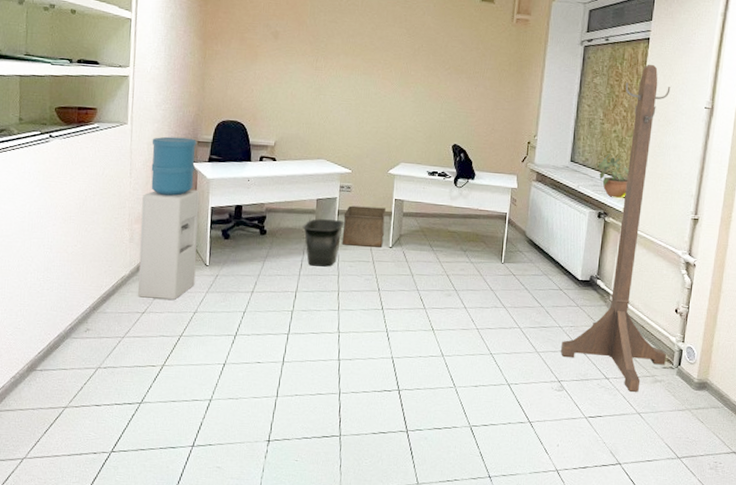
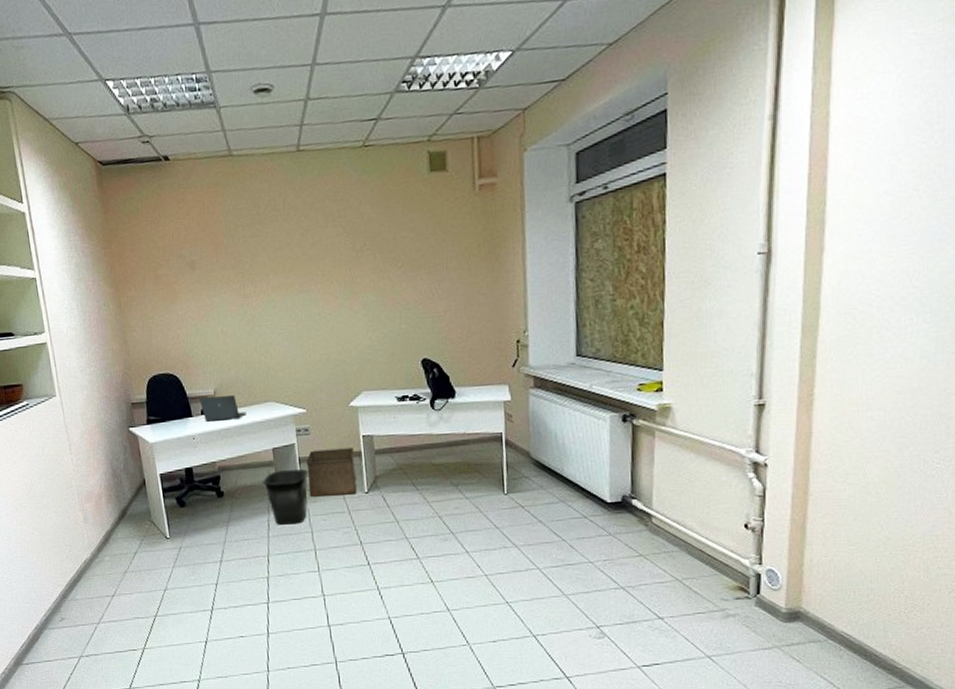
water cooler: present [138,136,200,300] -> none [84,401,159,580]
laptop: none [260,146,300,170] -> present [199,395,246,422]
coat rack: present [561,64,671,392] -> none [595,208,738,631]
potted plant: present [596,153,629,198] -> none [612,336,658,393]

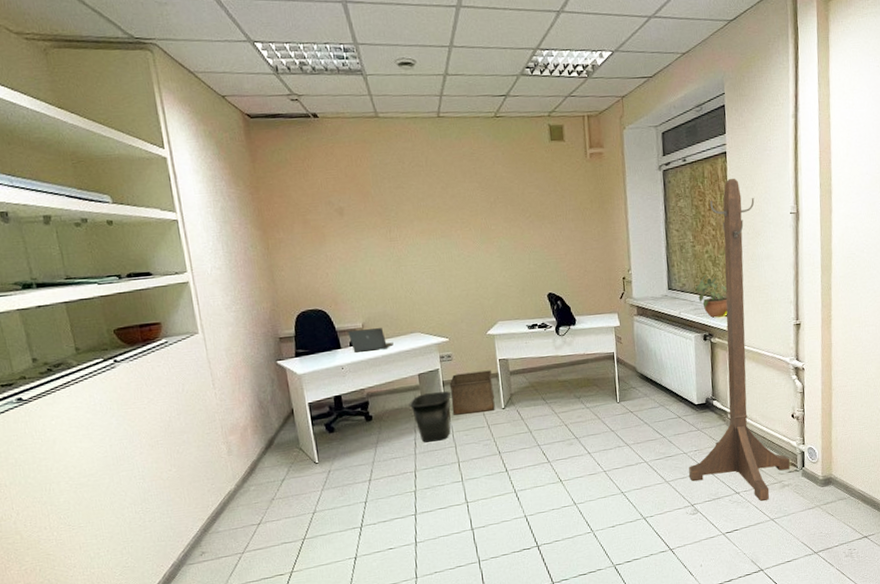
coat rack: none [595,208,738,631] -> present [689,178,790,501]
potted plant: none [612,336,658,393] -> present [694,274,728,318]

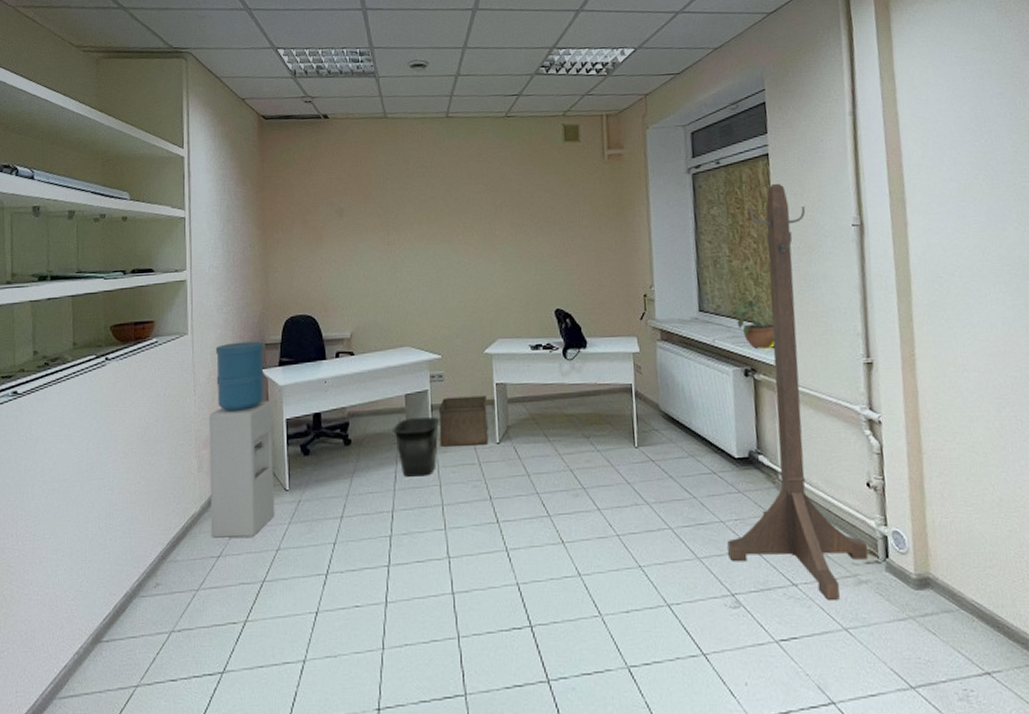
water cooler: none [229,335,308,509] -> present [209,341,275,538]
laptop: present [348,328,393,353] -> none [335,339,381,365]

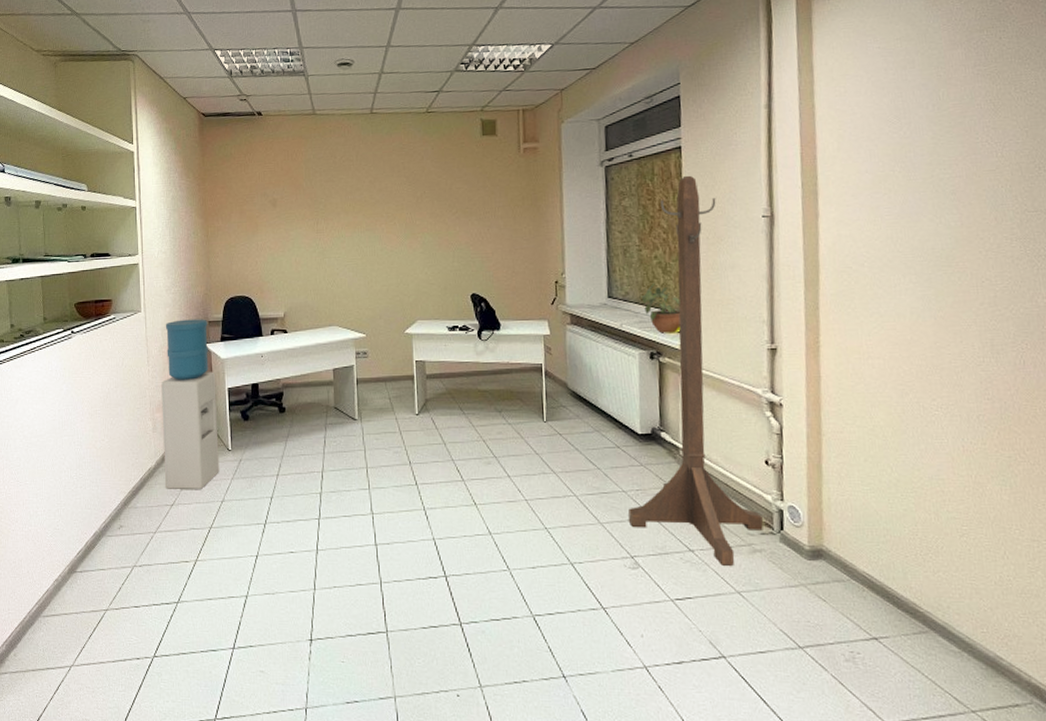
waste bin: present [392,417,440,477] -> none [321,390,365,442]
storage bin: present [438,395,489,447] -> none [363,371,409,416]

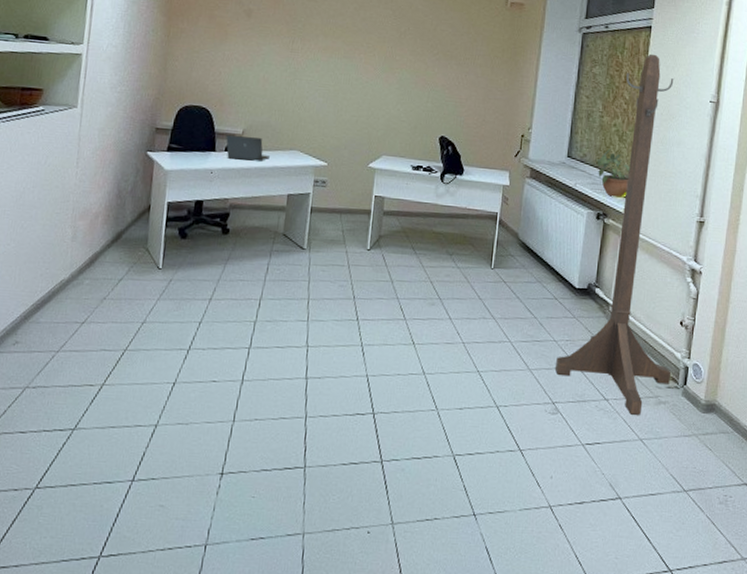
water cooler: present [161,319,219,489] -> none [78,122,156,308]
laptop: none [270,318,312,341] -> present [226,134,270,162]

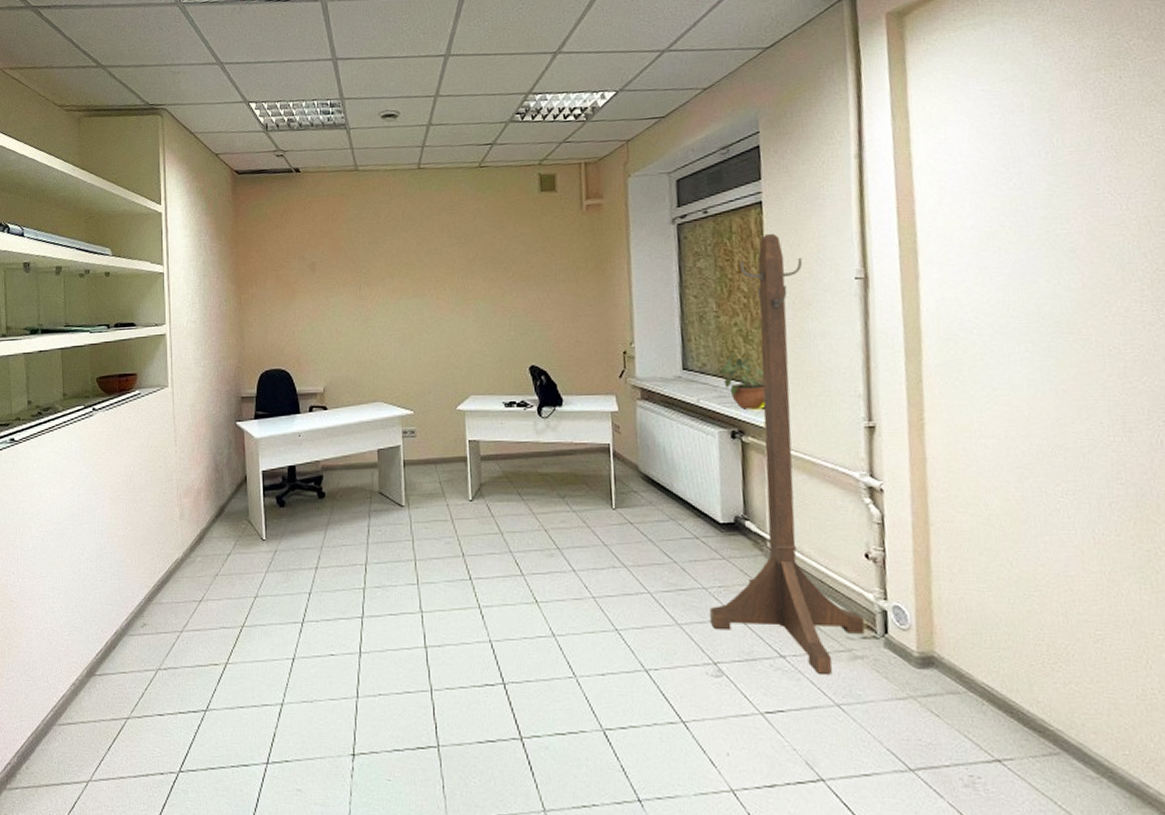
laptop: present [226,134,270,162] -> none [309,394,354,419]

